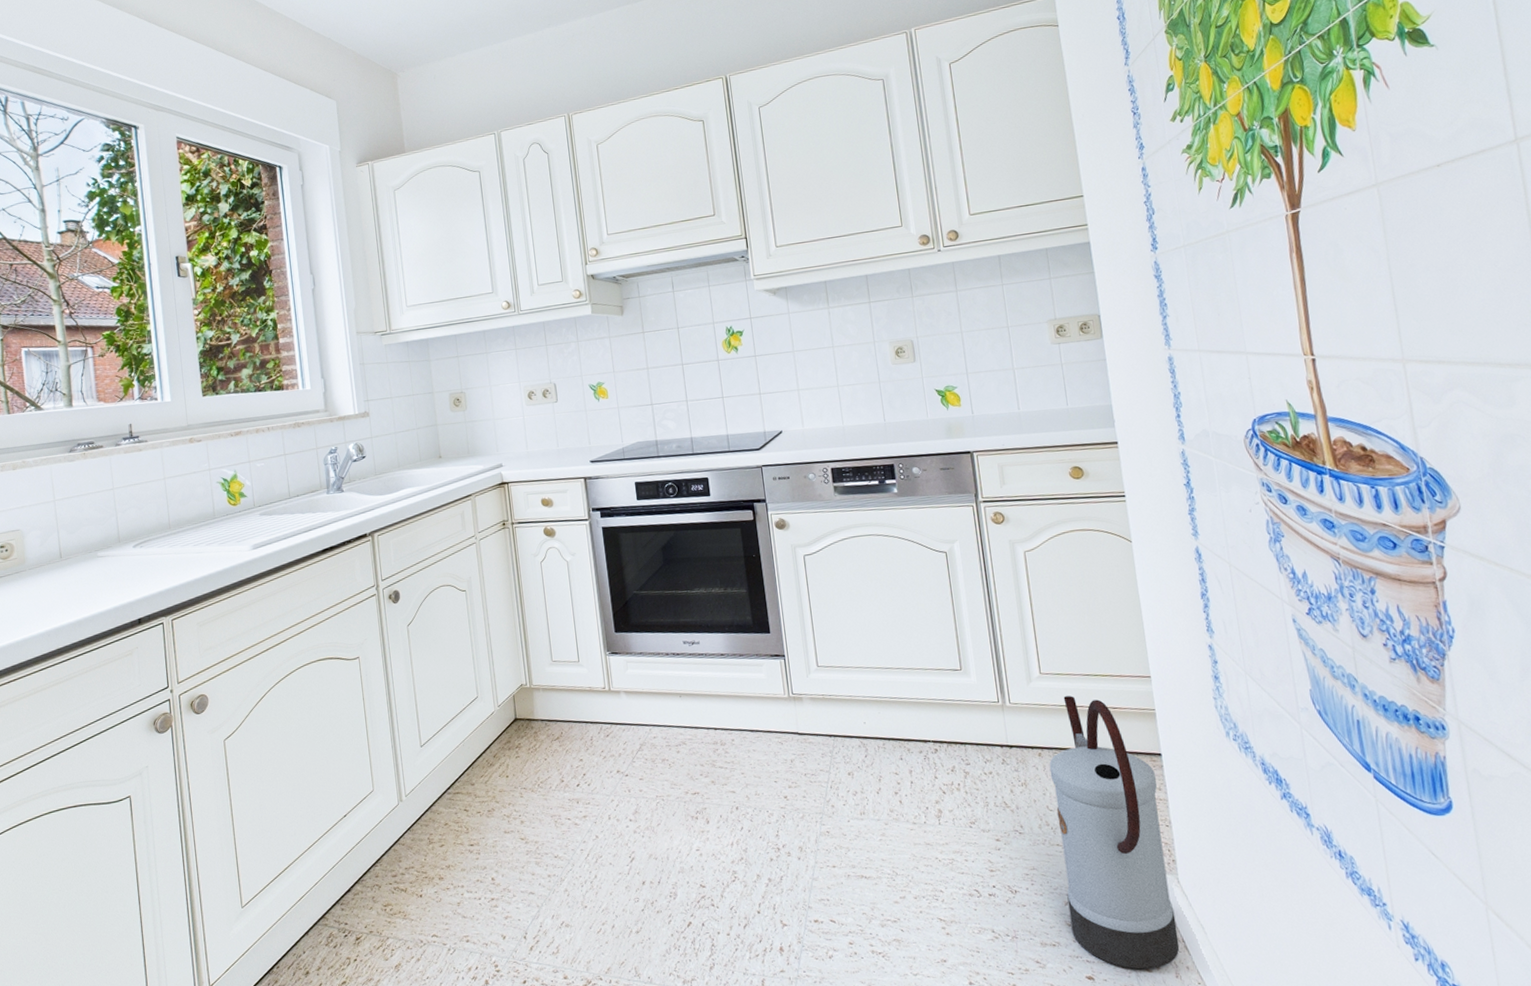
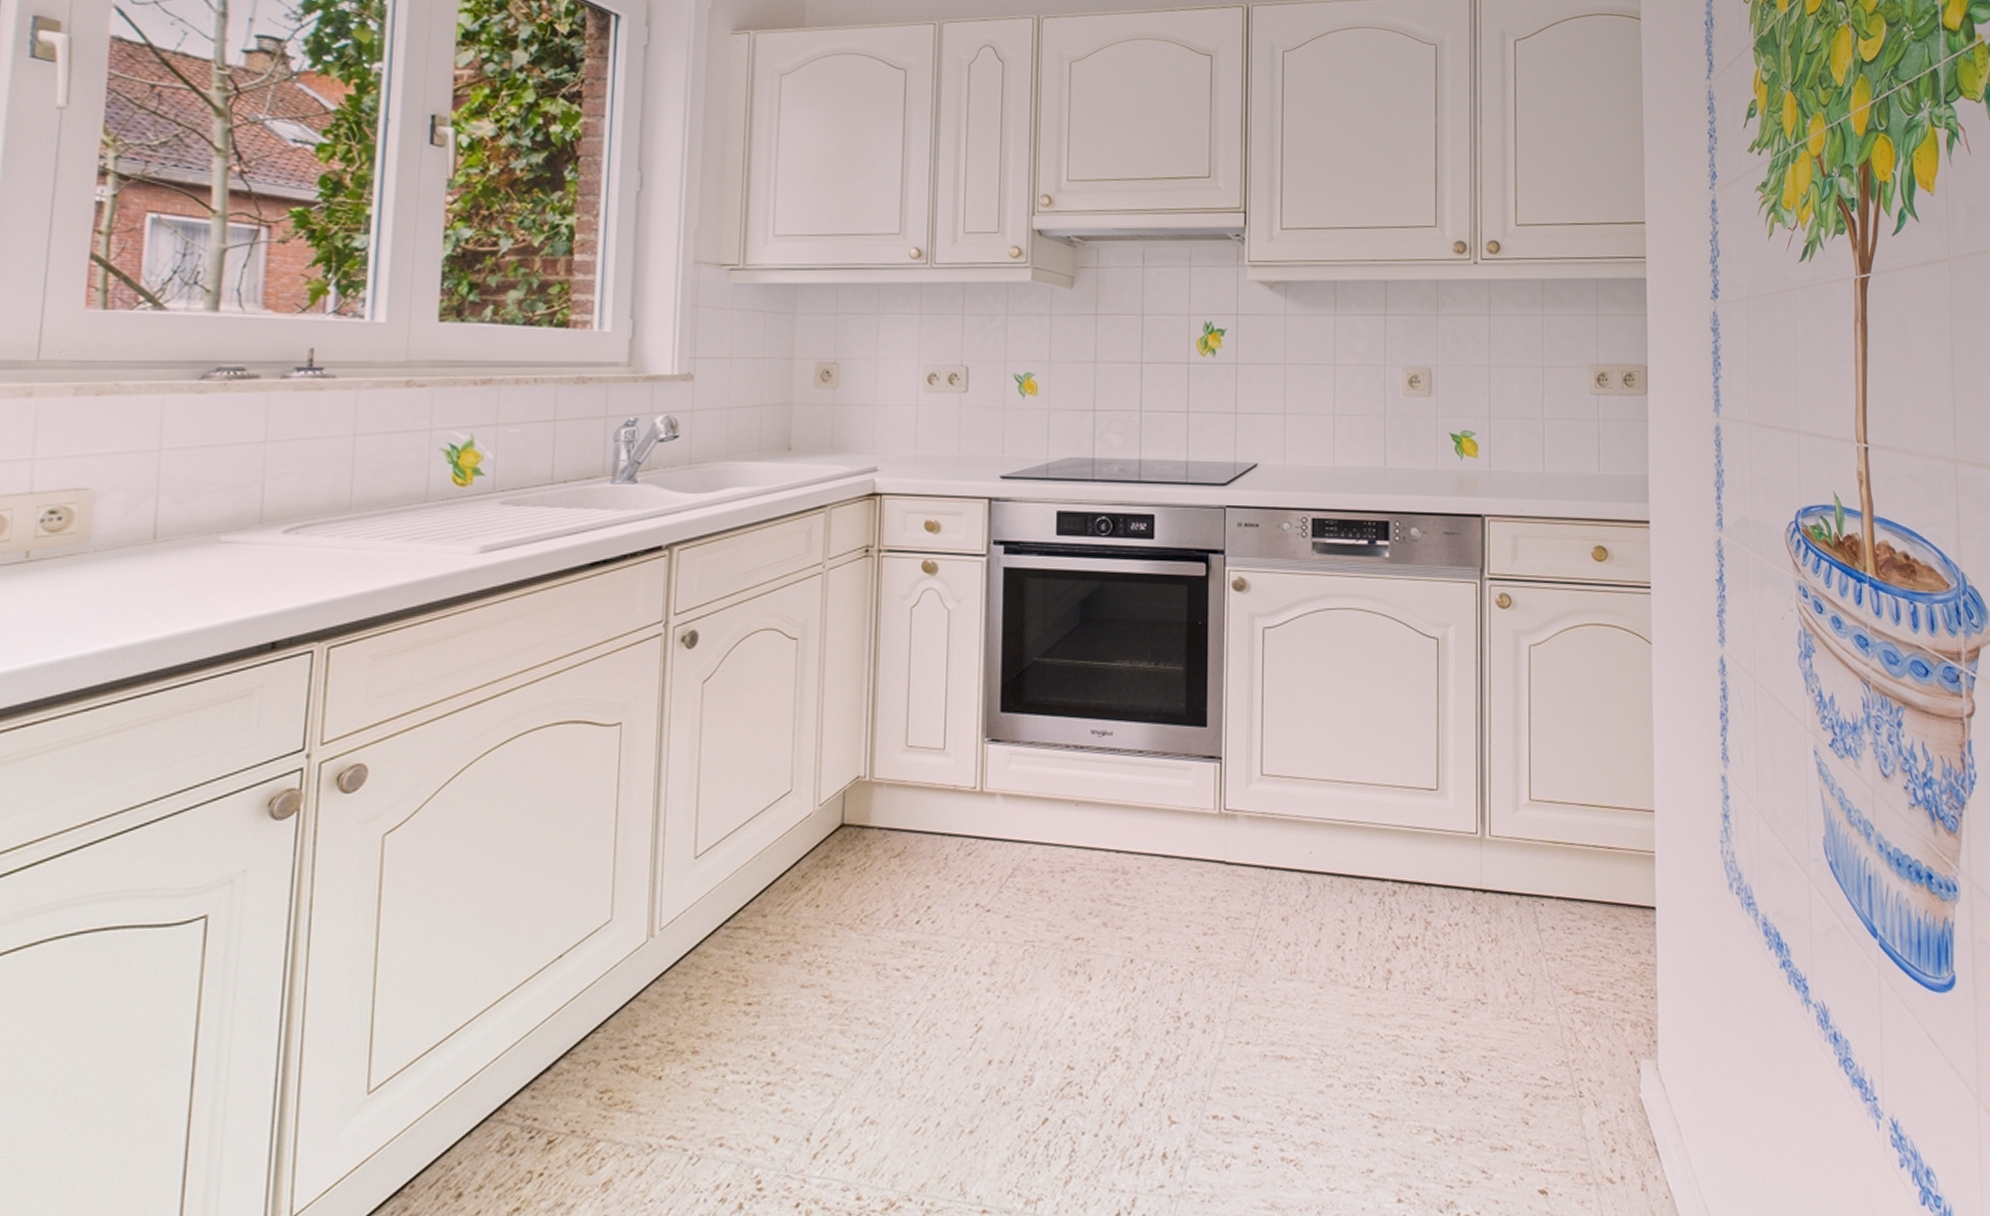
watering can: present [1049,696,1180,970] -> none [1526,830,1650,1181]

